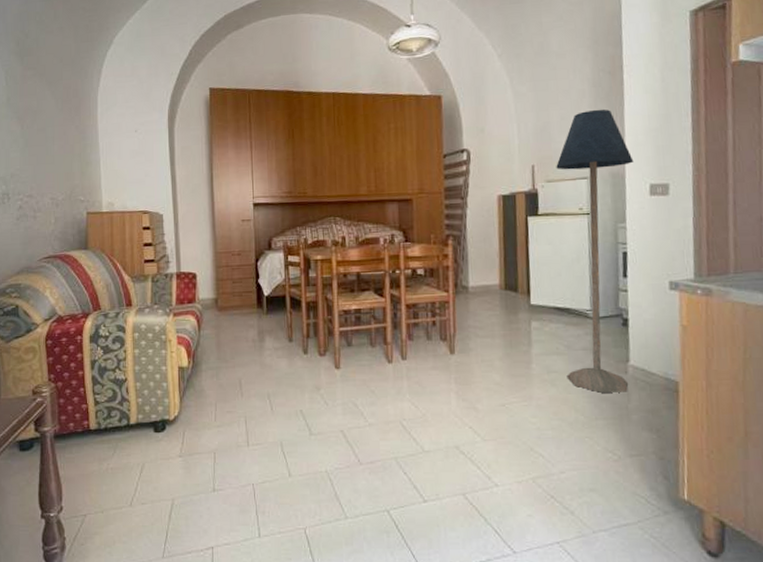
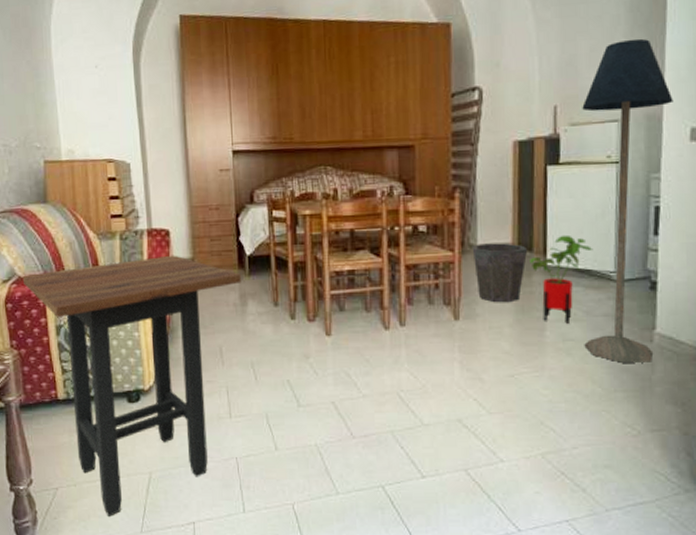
side table: none [62,295,259,542] -> present [22,255,241,516]
waste bin: none [464,284,514,338] -> present [472,243,528,303]
house plant: none [516,277,571,357] -> present [530,234,593,324]

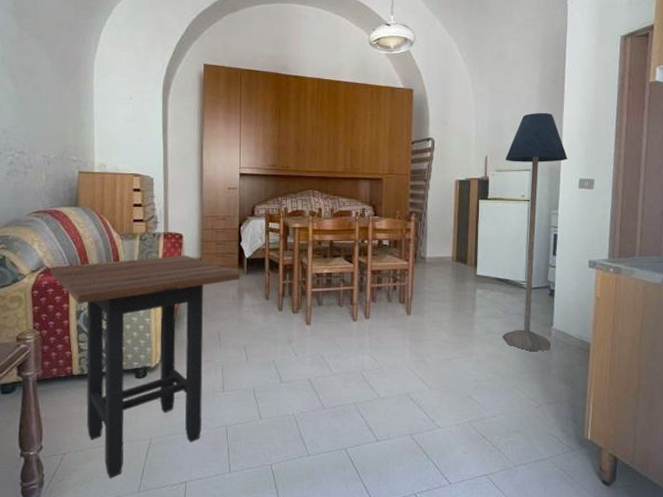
waste bin: present [472,243,528,303] -> none [422,256,464,303]
house plant: present [530,234,593,324] -> none [465,252,510,320]

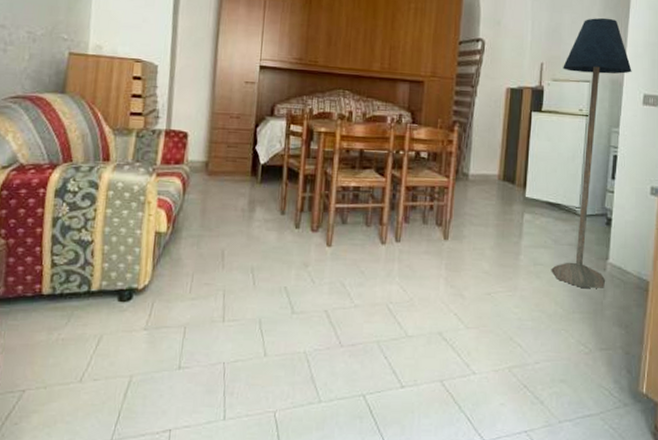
side table: present [50,255,240,478] -> none [24,157,252,422]

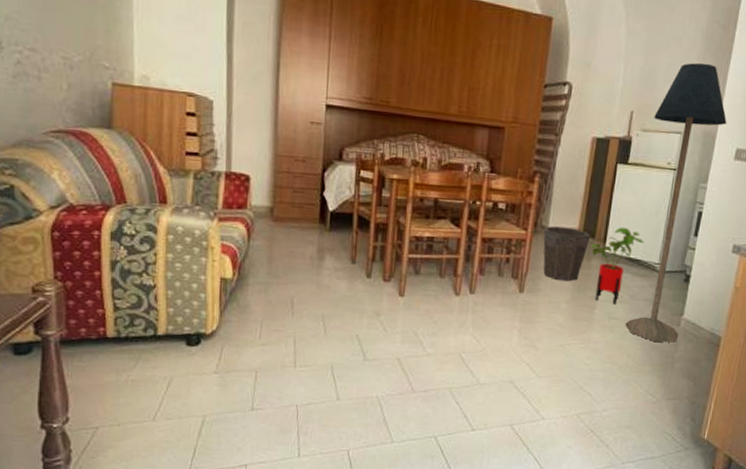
waste bin: none [464,173,511,228] -> present [543,226,591,282]
house plant: none [512,172,564,250] -> present [591,227,645,304]

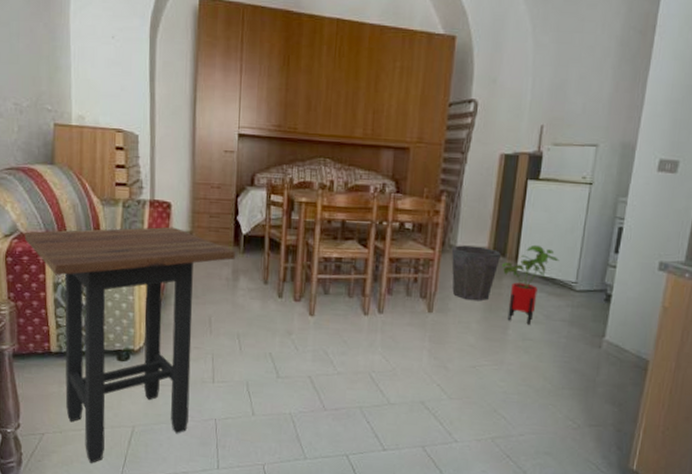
side table: none [75,201,321,457] -> present [24,226,235,463]
floor lamp: present [625,62,727,343] -> none [541,71,648,366]

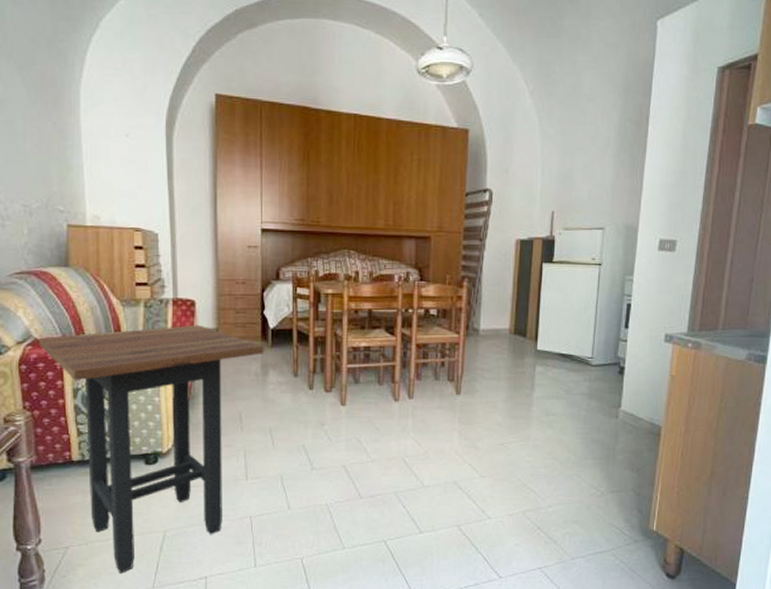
waste bin: present [451,245,502,301] -> none [475,328,523,381]
house plant: present [502,244,560,325] -> none [523,324,576,400]

